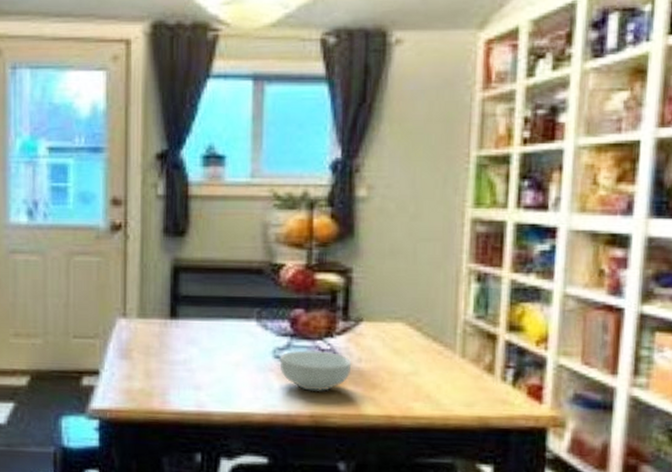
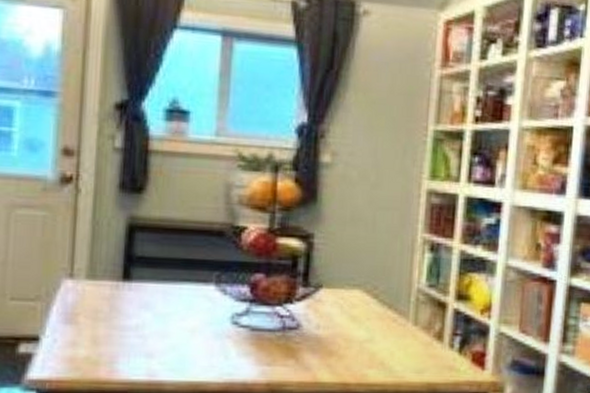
cereal bowl: present [279,350,352,391] -> none [237,316,310,359]

